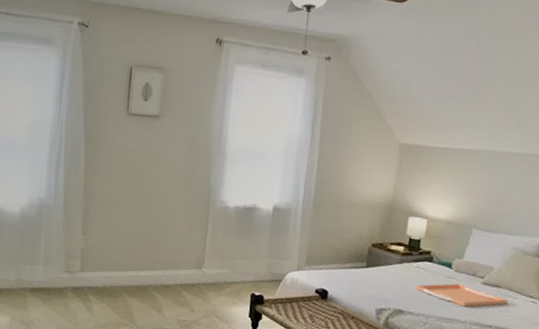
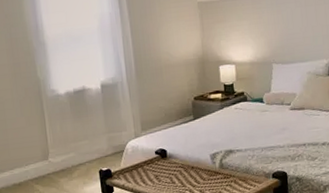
serving tray: present [416,283,508,307] -> none [239,114,313,134]

